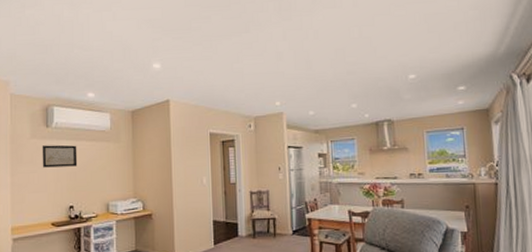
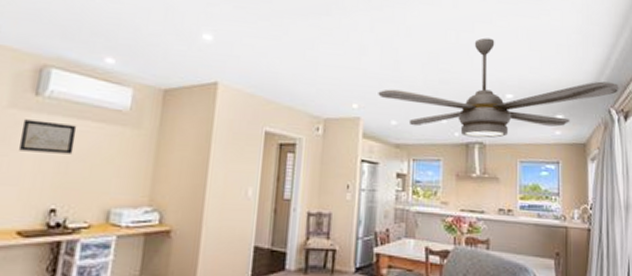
ceiling fan: none [296,28,520,117] -> present [378,37,619,138]

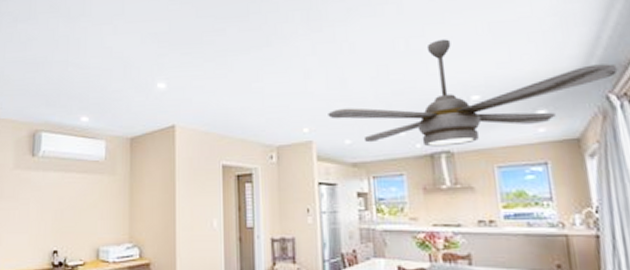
wall art: present [18,119,77,154] -> none [24,177,66,204]

